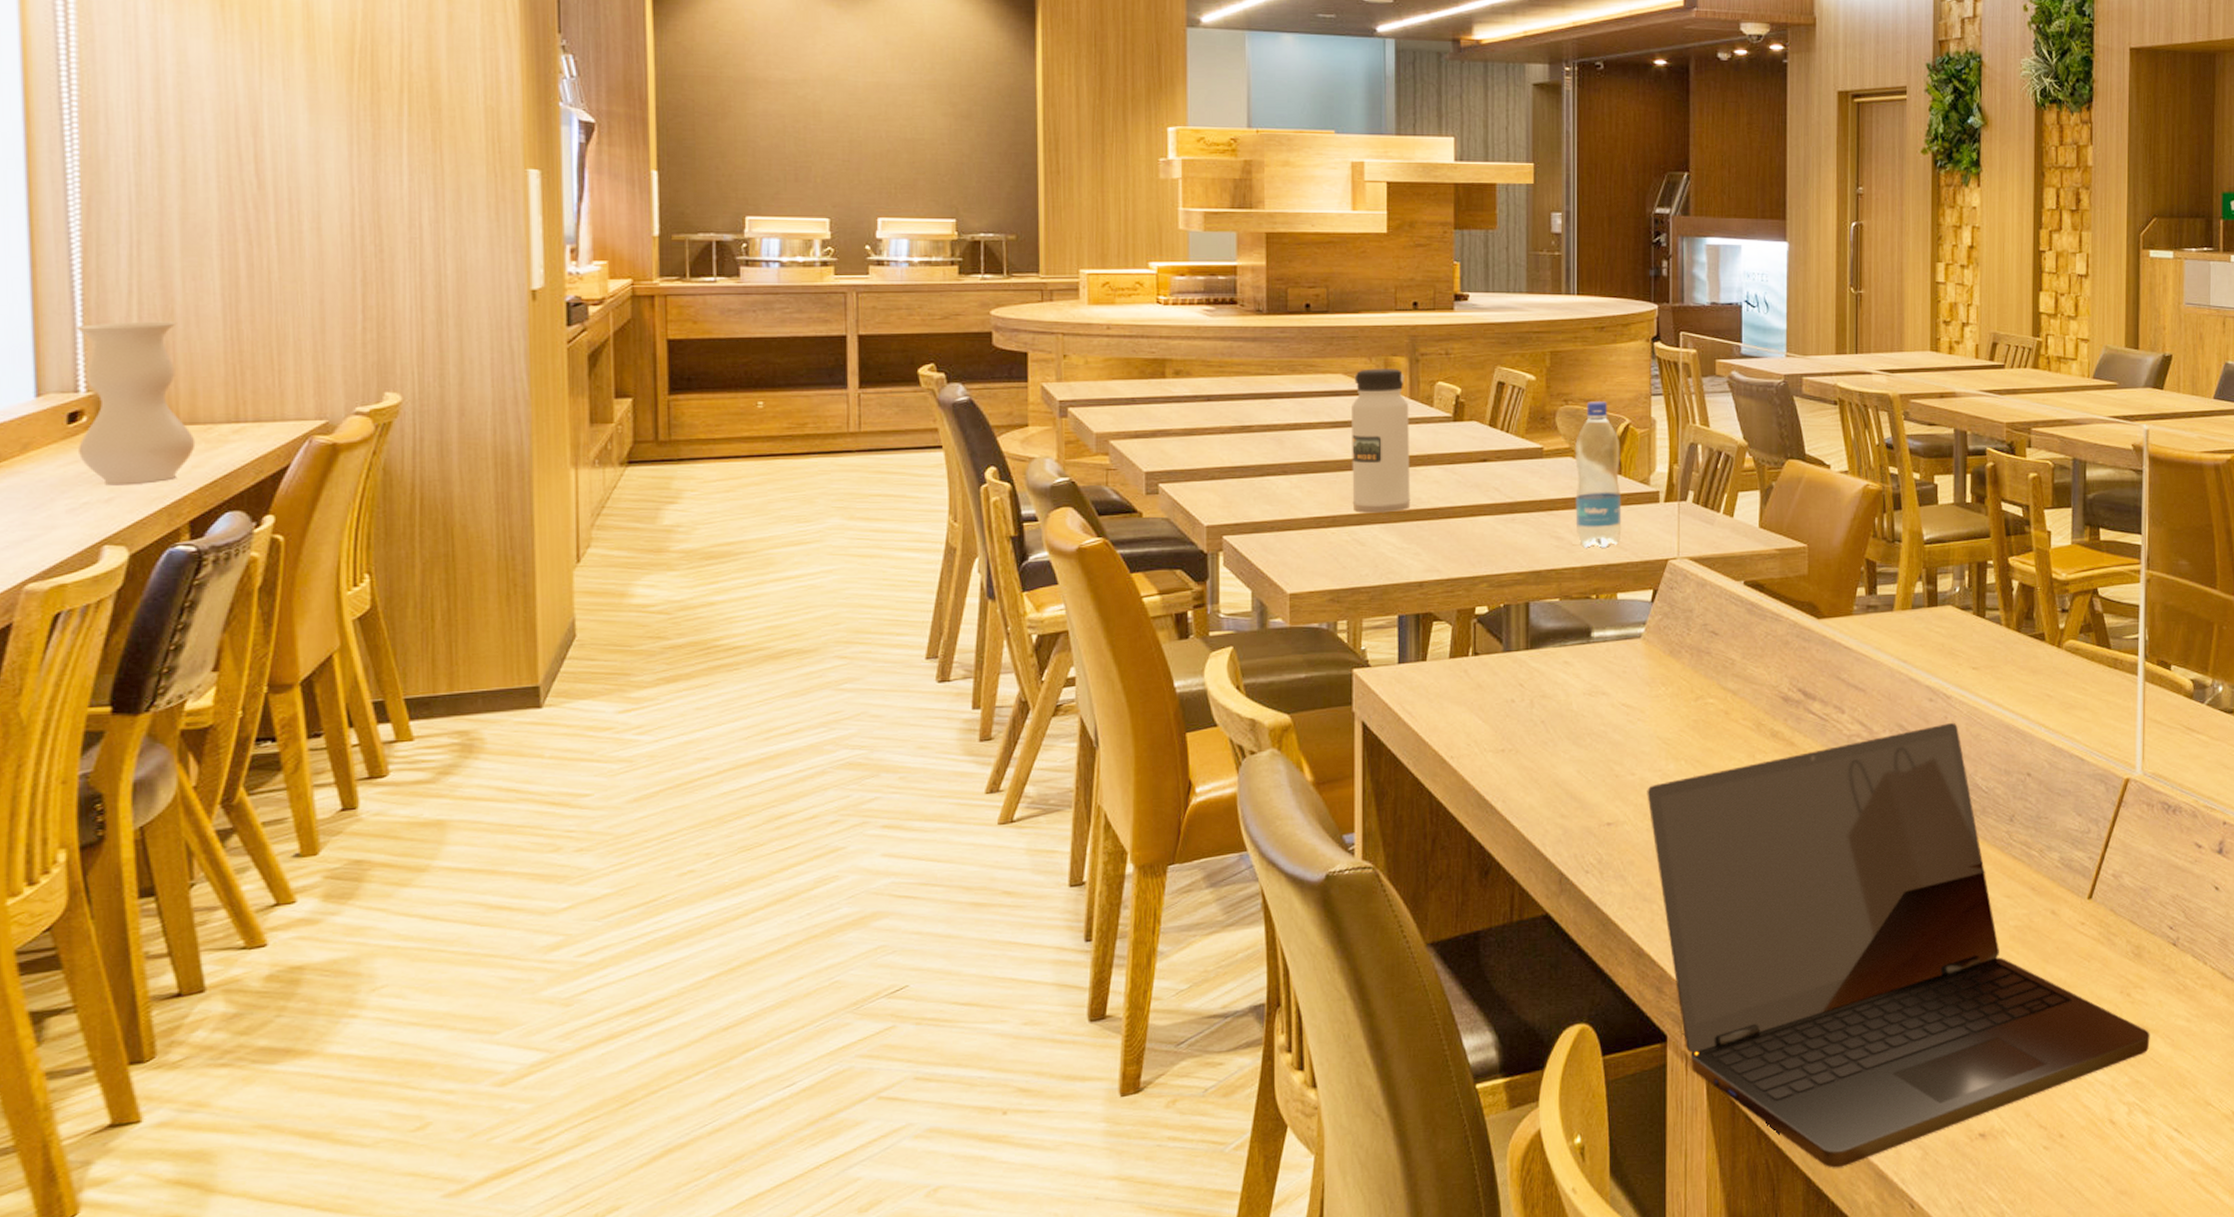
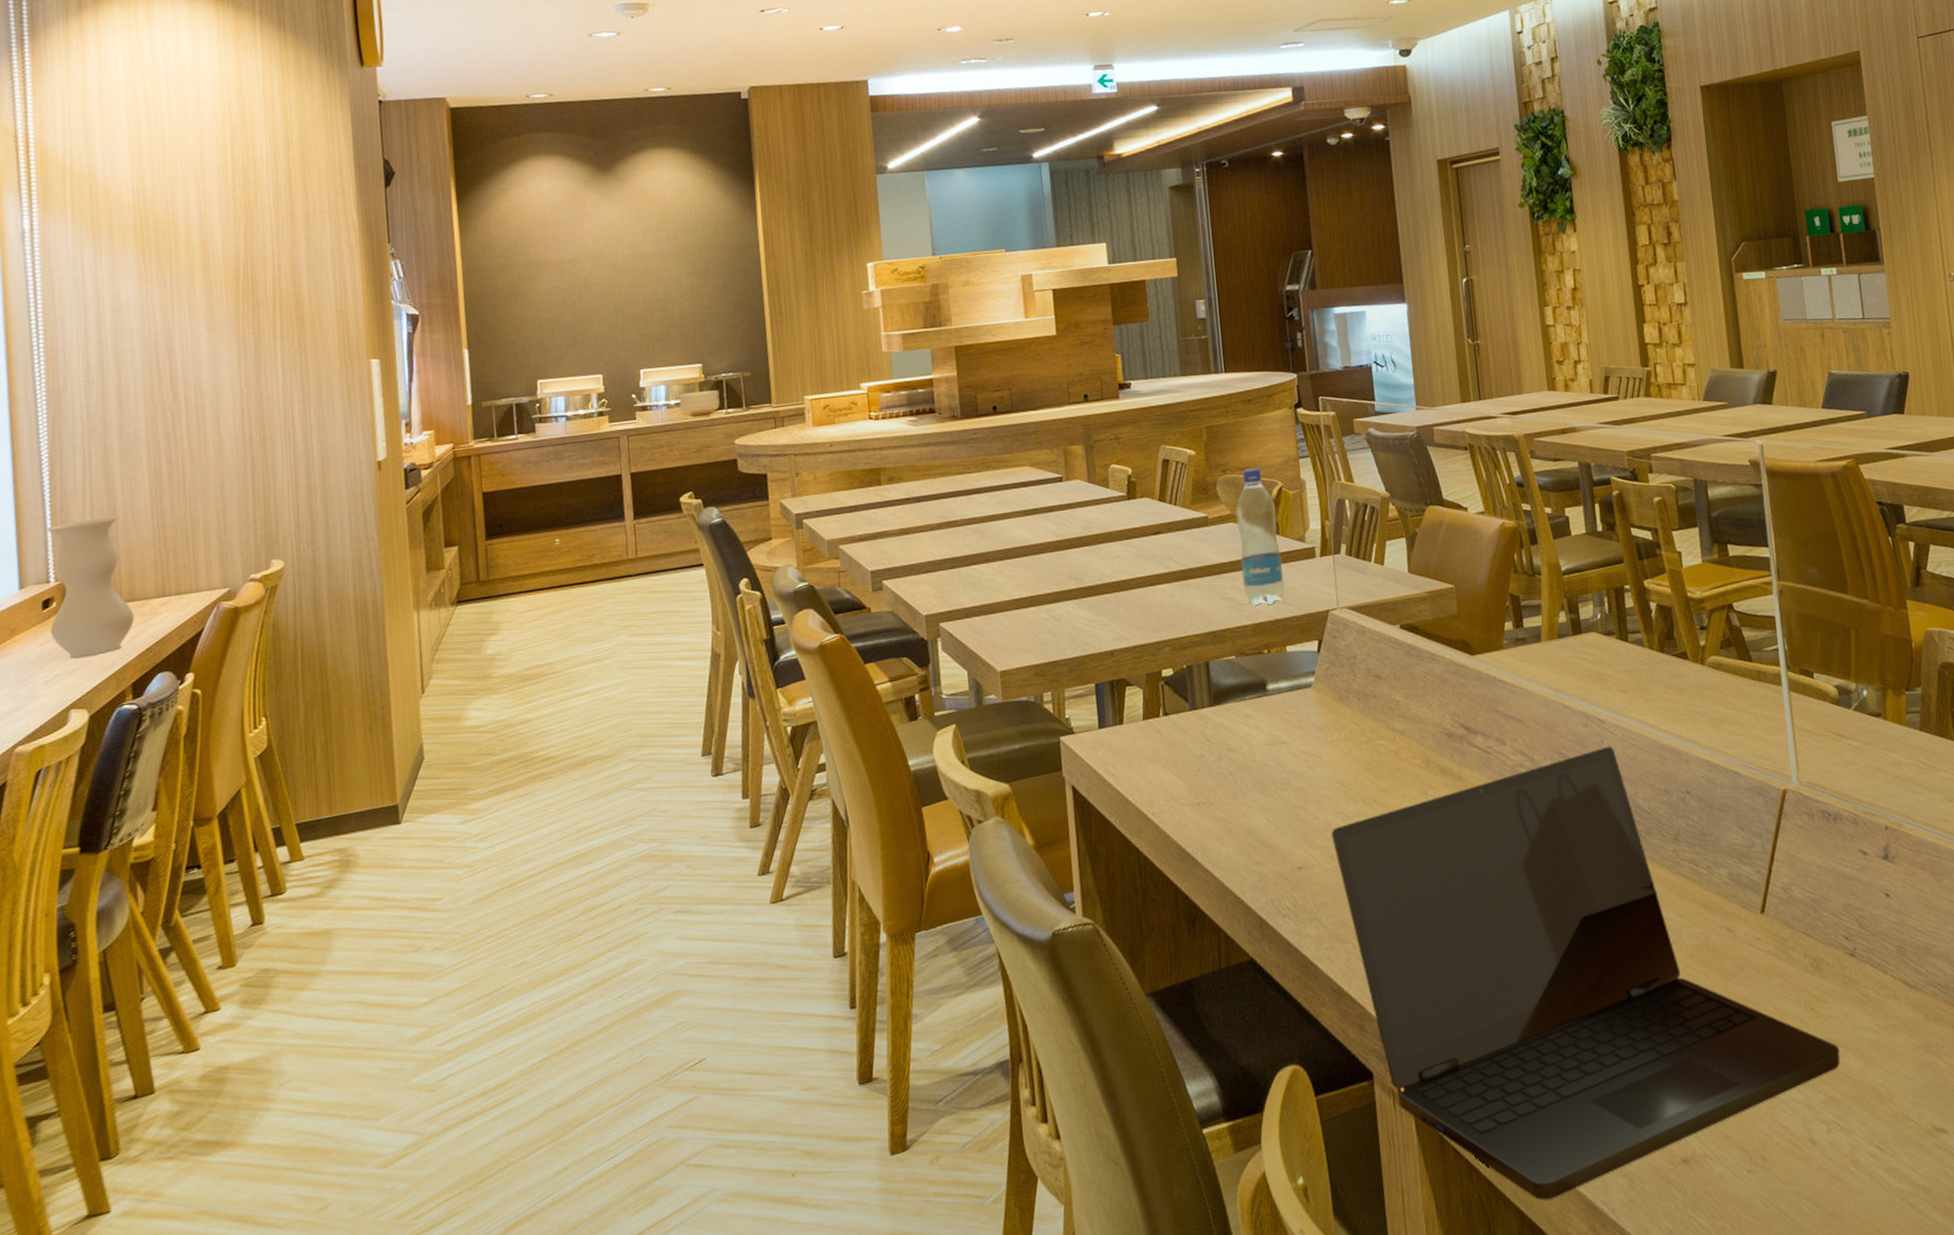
bowl: none [924,251,975,279] -> present [678,390,720,417]
water bottle: present [1352,369,1411,513] -> none [1039,456,1097,592]

